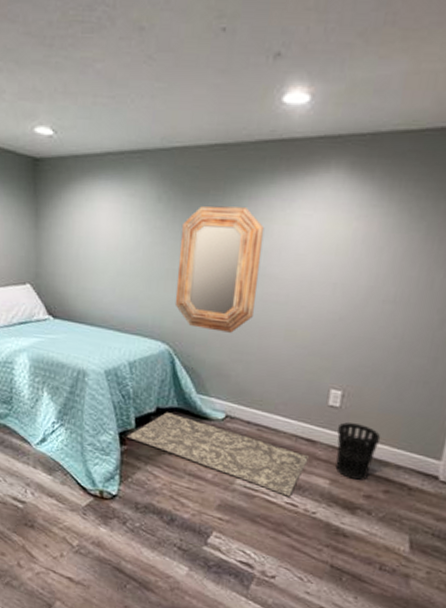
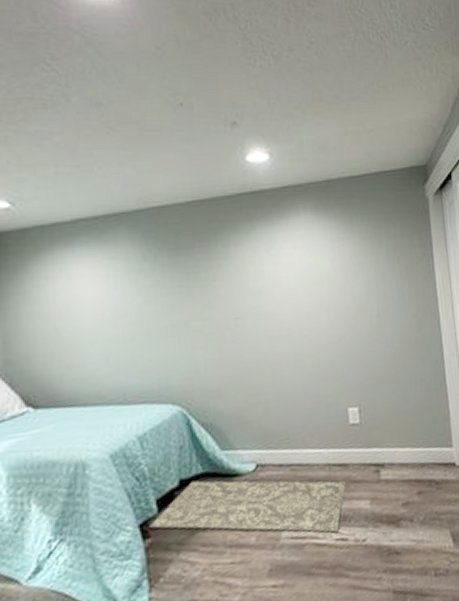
home mirror: present [174,205,265,333] -> none [172,253,261,380]
wastebasket: present [335,422,381,480] -> none [364,433,402,492]

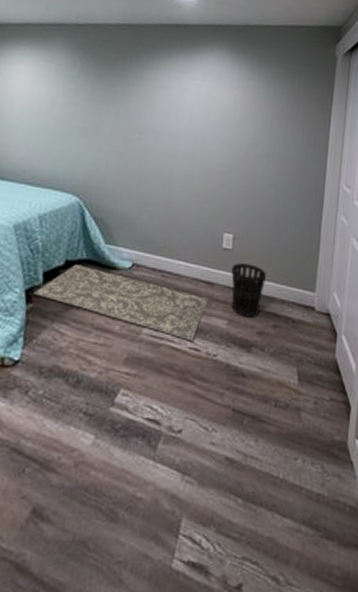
wastebasket: none [364,433,402,492] -> present [231,263,267,317]

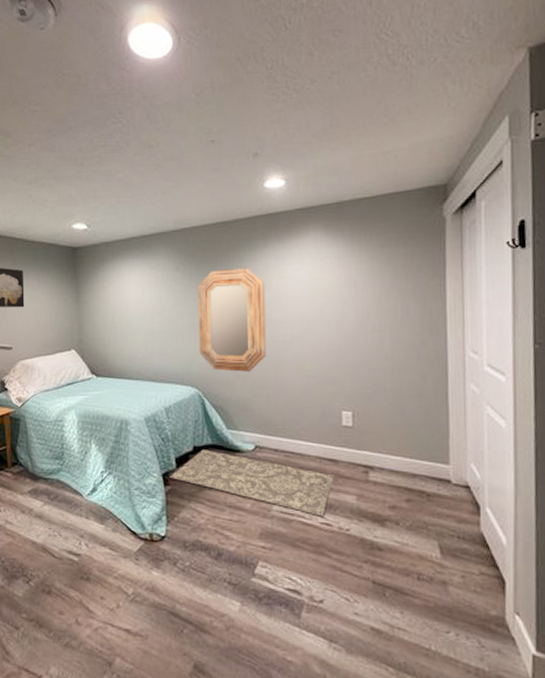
home mirror: none [85,73,165,184] -> present [197,267,266,372]
wastebasket: present [231,263,267,317] -> none [355,440,393,492]

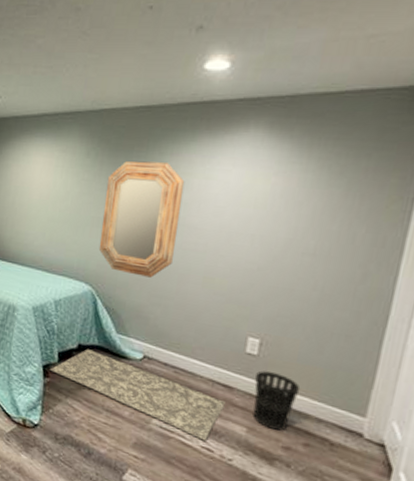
wastebasket: none [355,440,393,492] -> present [252,371,301,431]

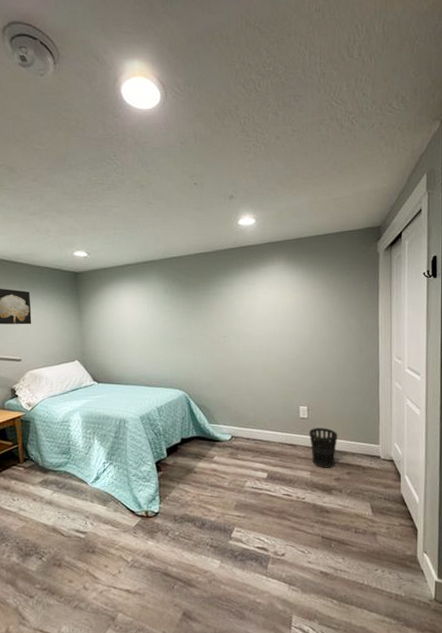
rug: present [49,349,225,441] -> none [161,441,293,490]
home mirror: present [98,160,185,278] -> none [183,291,240,377]

